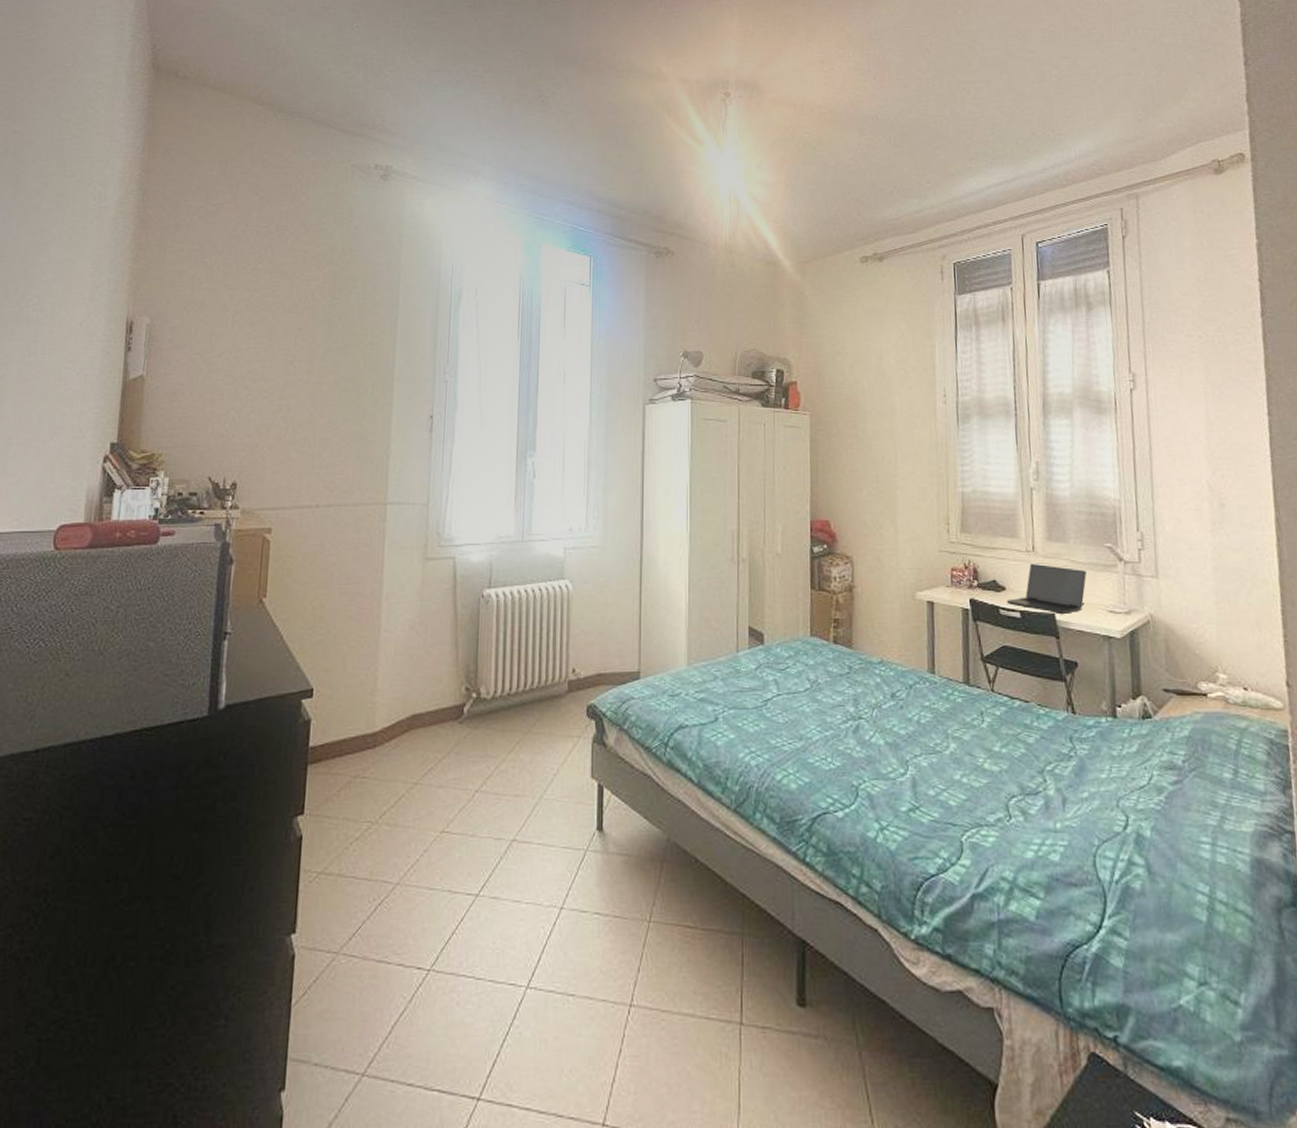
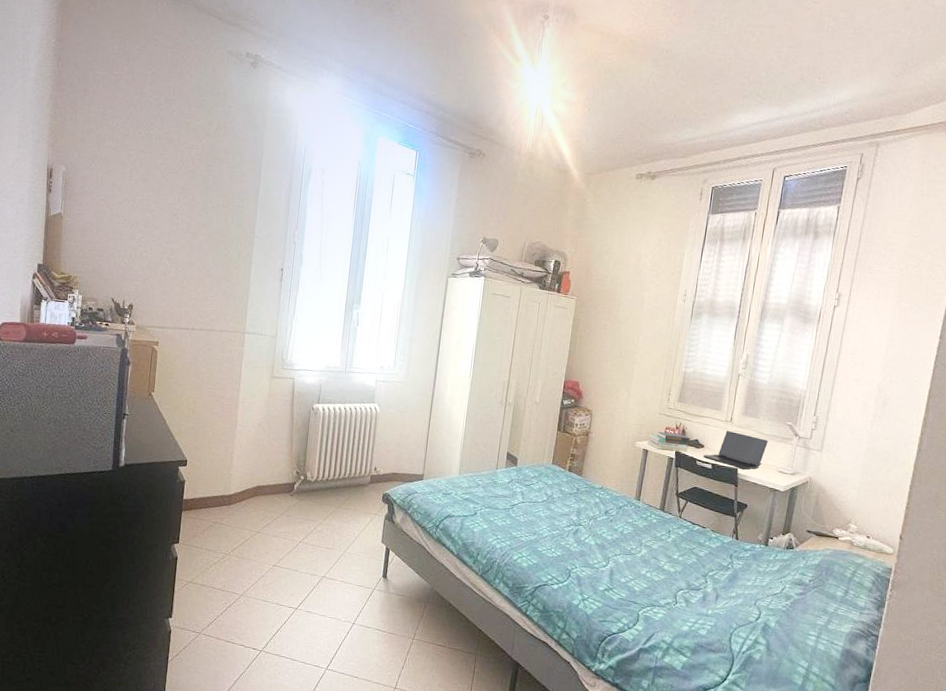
books: none [931,576,986,600] -> present [647,432,690,453]

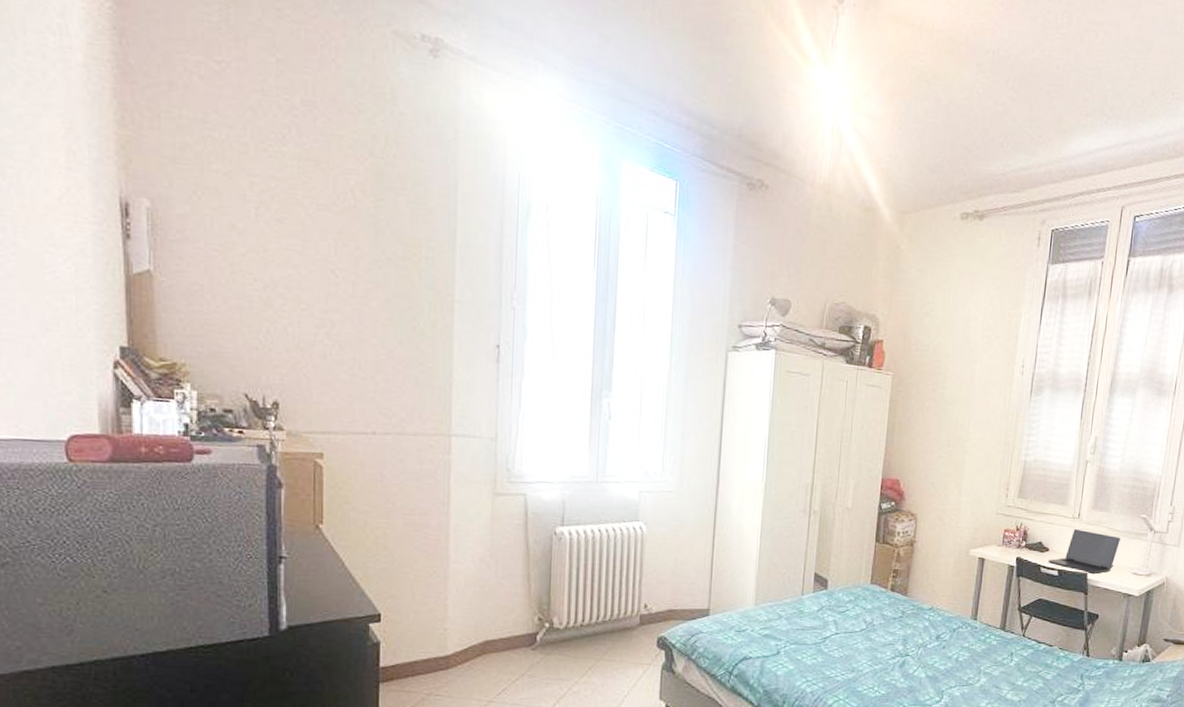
books: present [647,432,690,453] -> none [983,535,1033,558]

